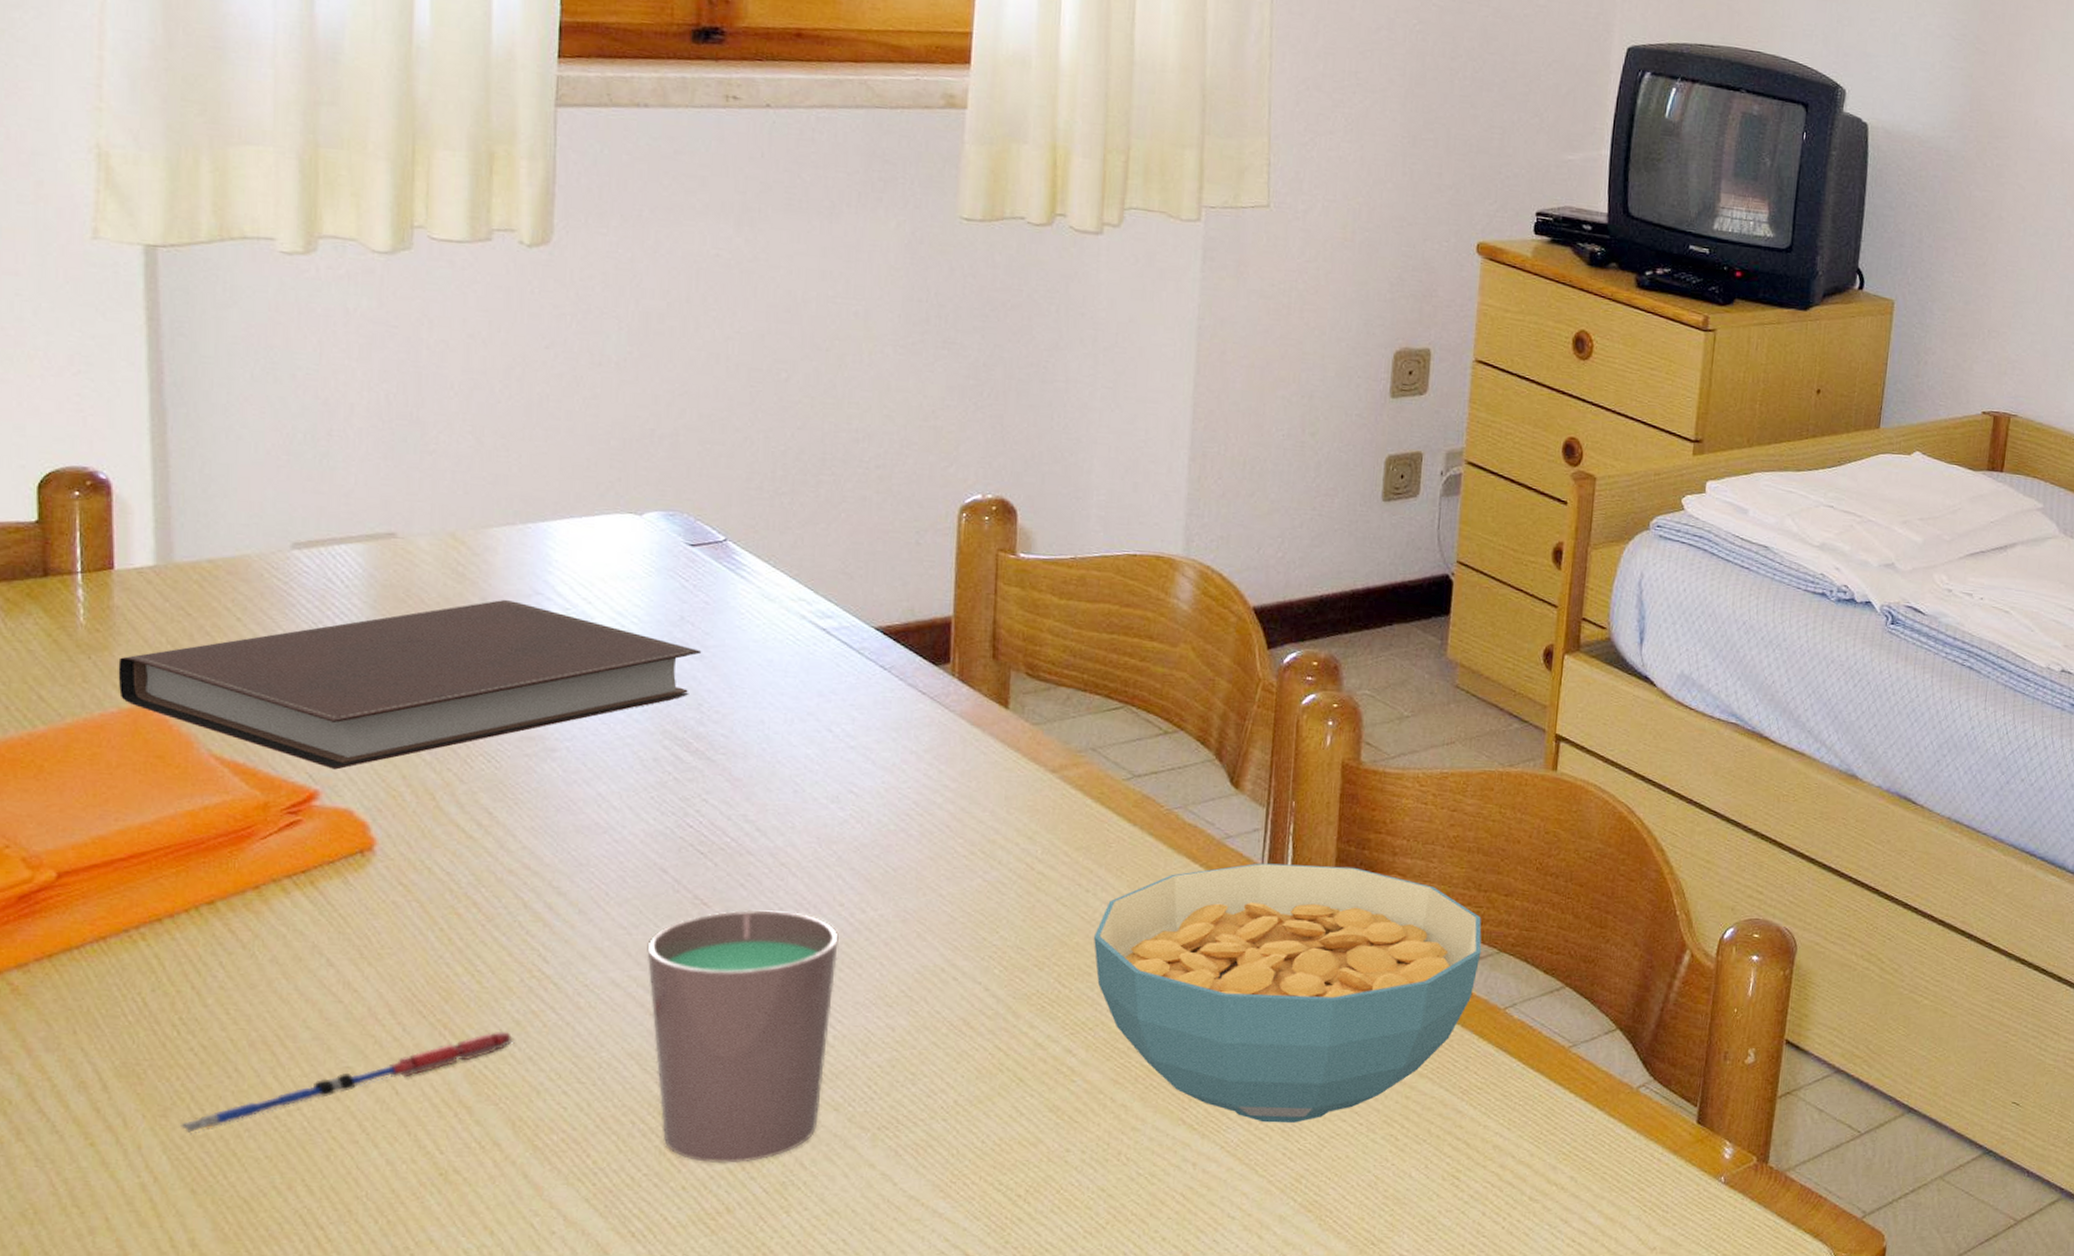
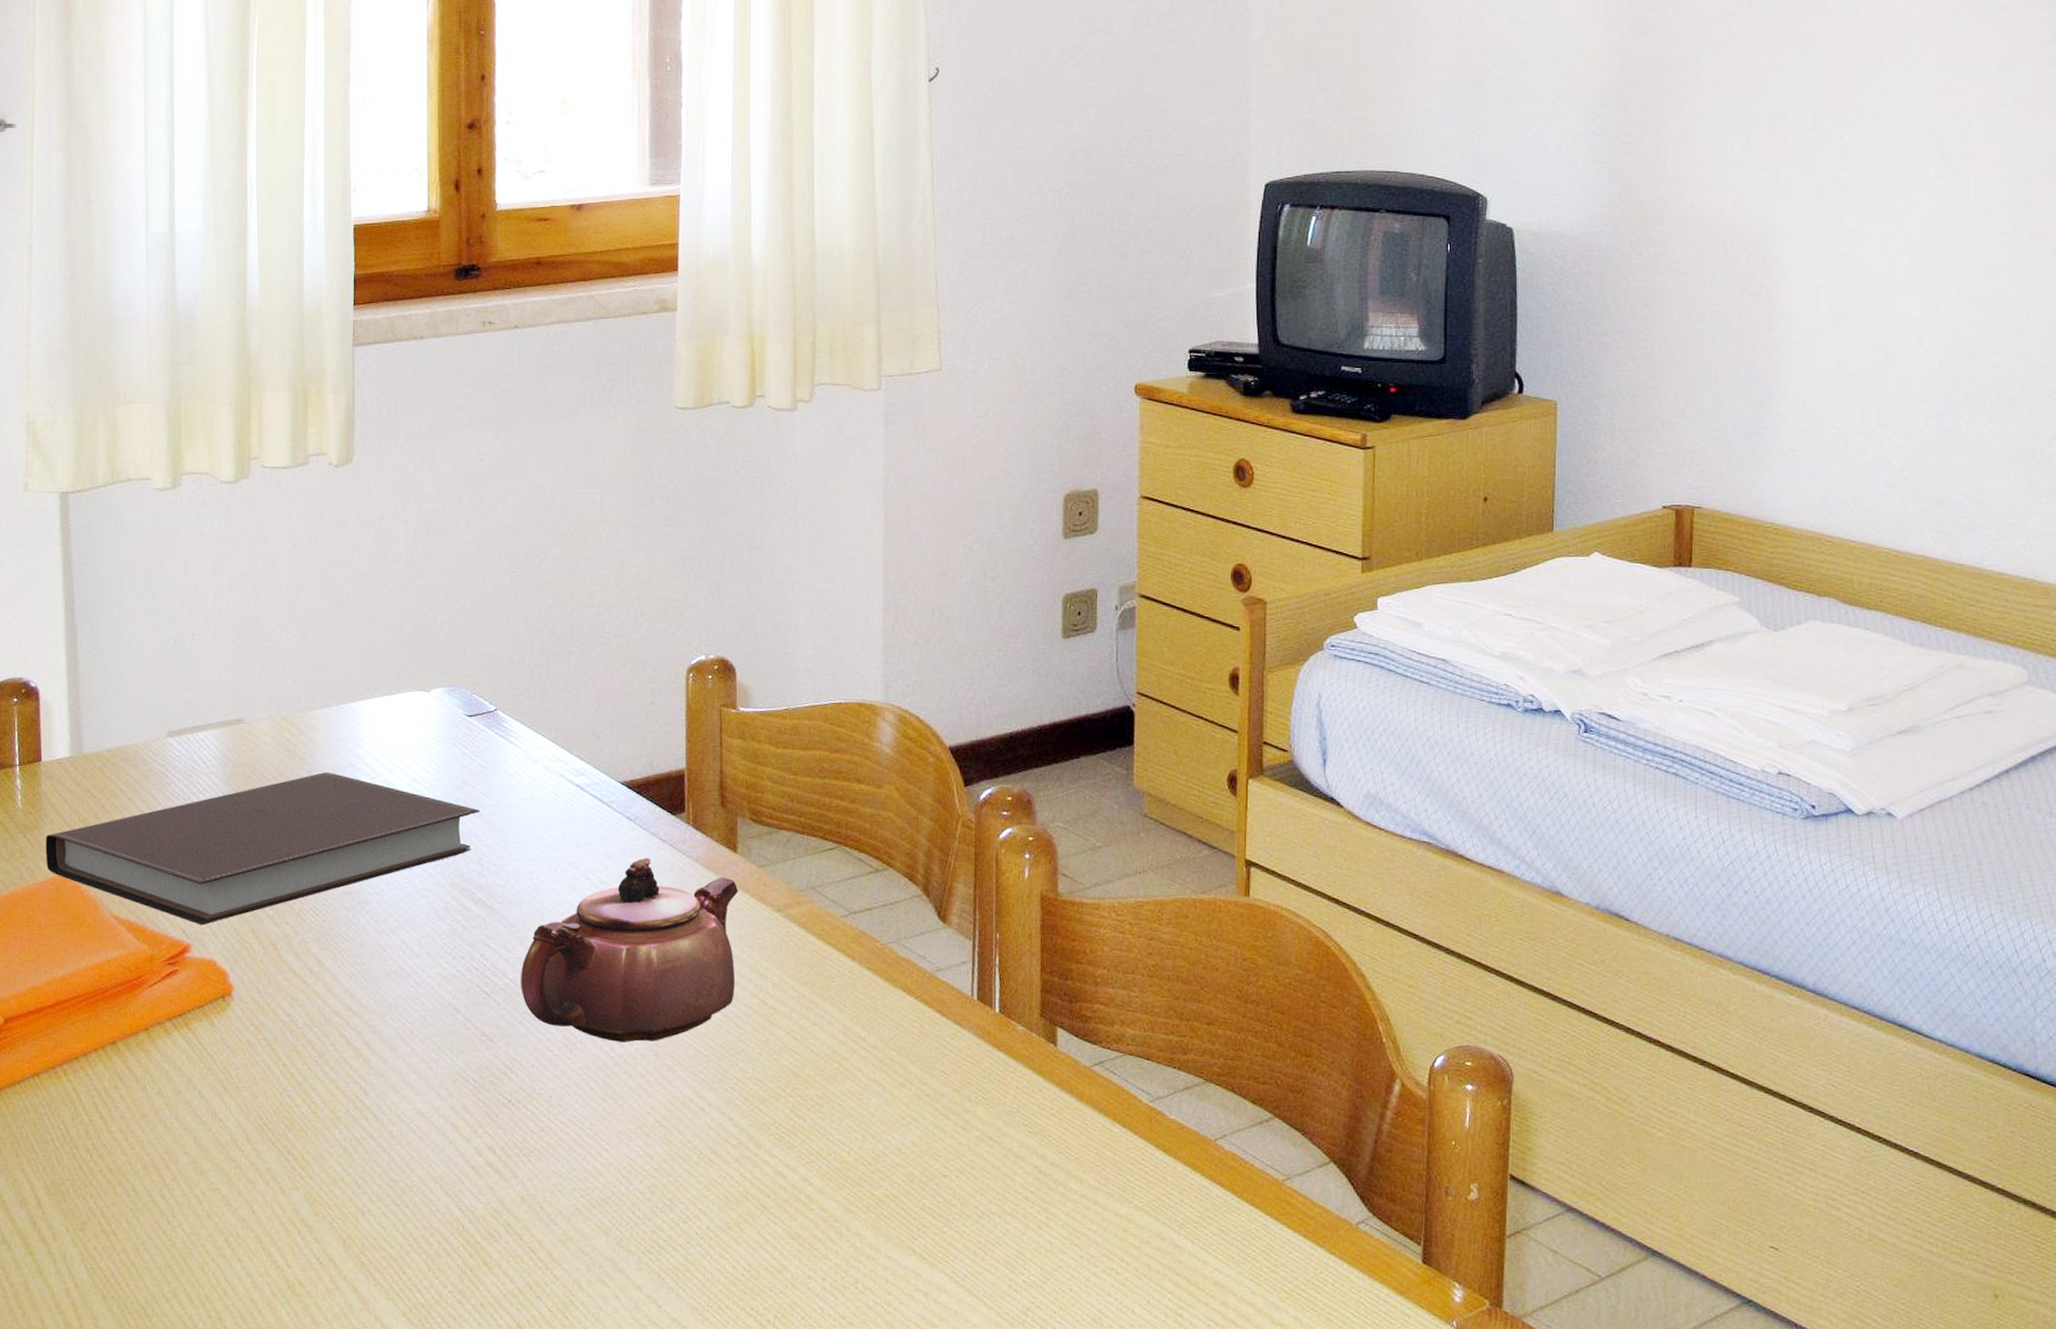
pen: present [181,1031,515,1136] -> none [94,1157,343,1247]
cup: present [647,910,839,1164] -> none [445,1045,602,1283]
teapot: none [744,711,1009,908] -> present [521,858,739,1042]
cereal bowl: present [1093,863,1482,1123] -> none [822,994,1188,1255]

